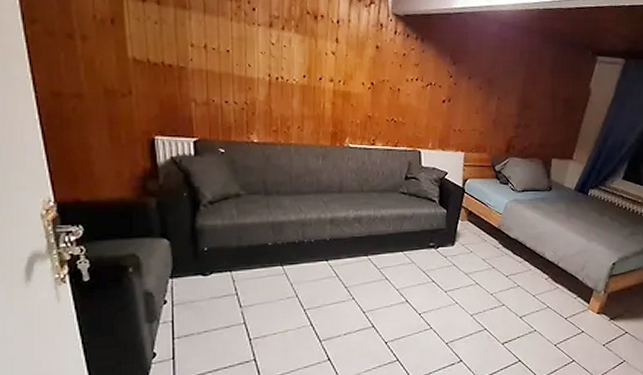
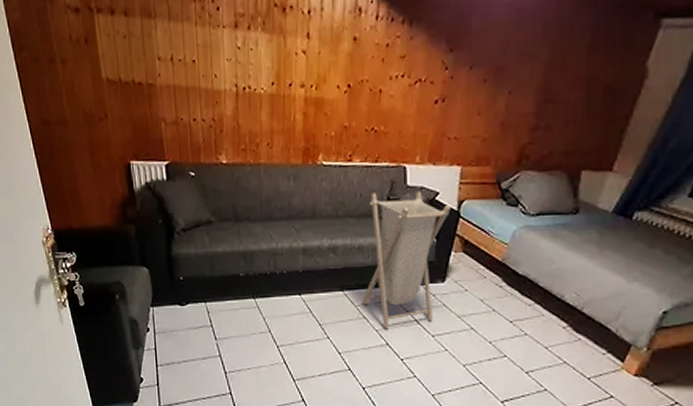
laundry hamper: none [383,171,457,288] -> present [361,191,451,330]

